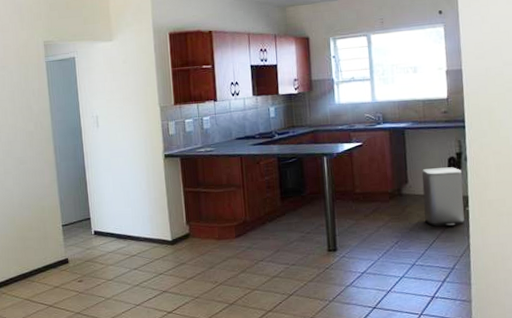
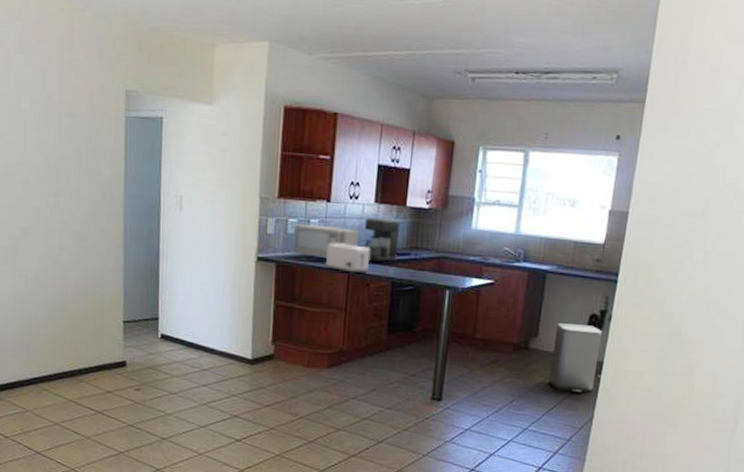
microwave: none [190,120,245,149] -> present [292,223,360,258]
toaster: none [220,132,257,156] -> present [325,243,370,274]
coffee maker: none [247,107,279,143] -> present [364,218,400,262]

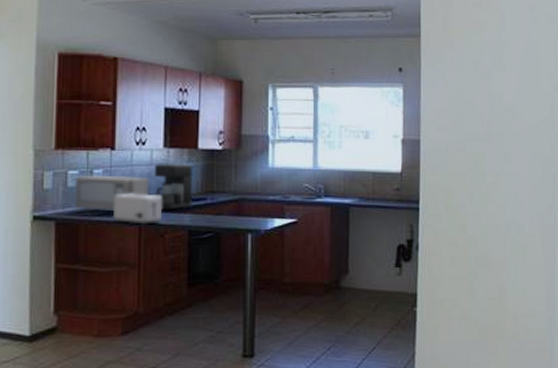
pedal bin: present [549,323,602,393] -> none [365,257,412,330]

